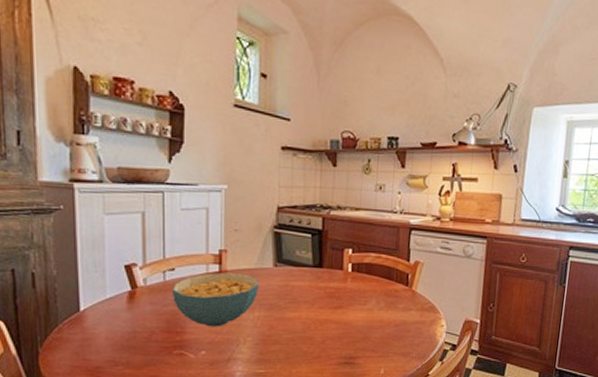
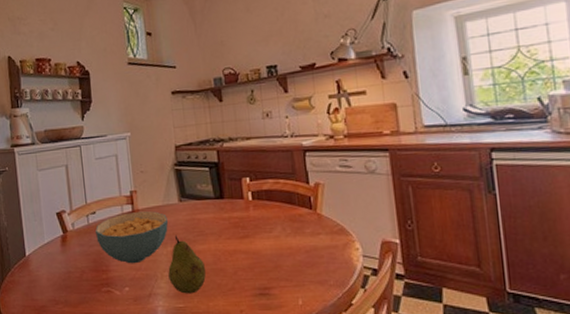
fruit: none [252,300,294,360] -> present [168,235,207,294]

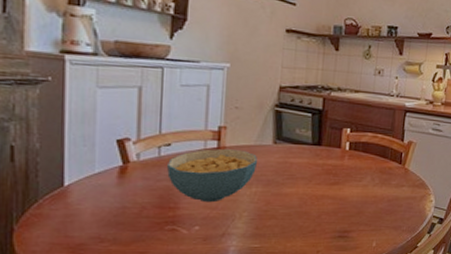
fruit: present [168,235,207,294] -> none [248,176,290,235]

